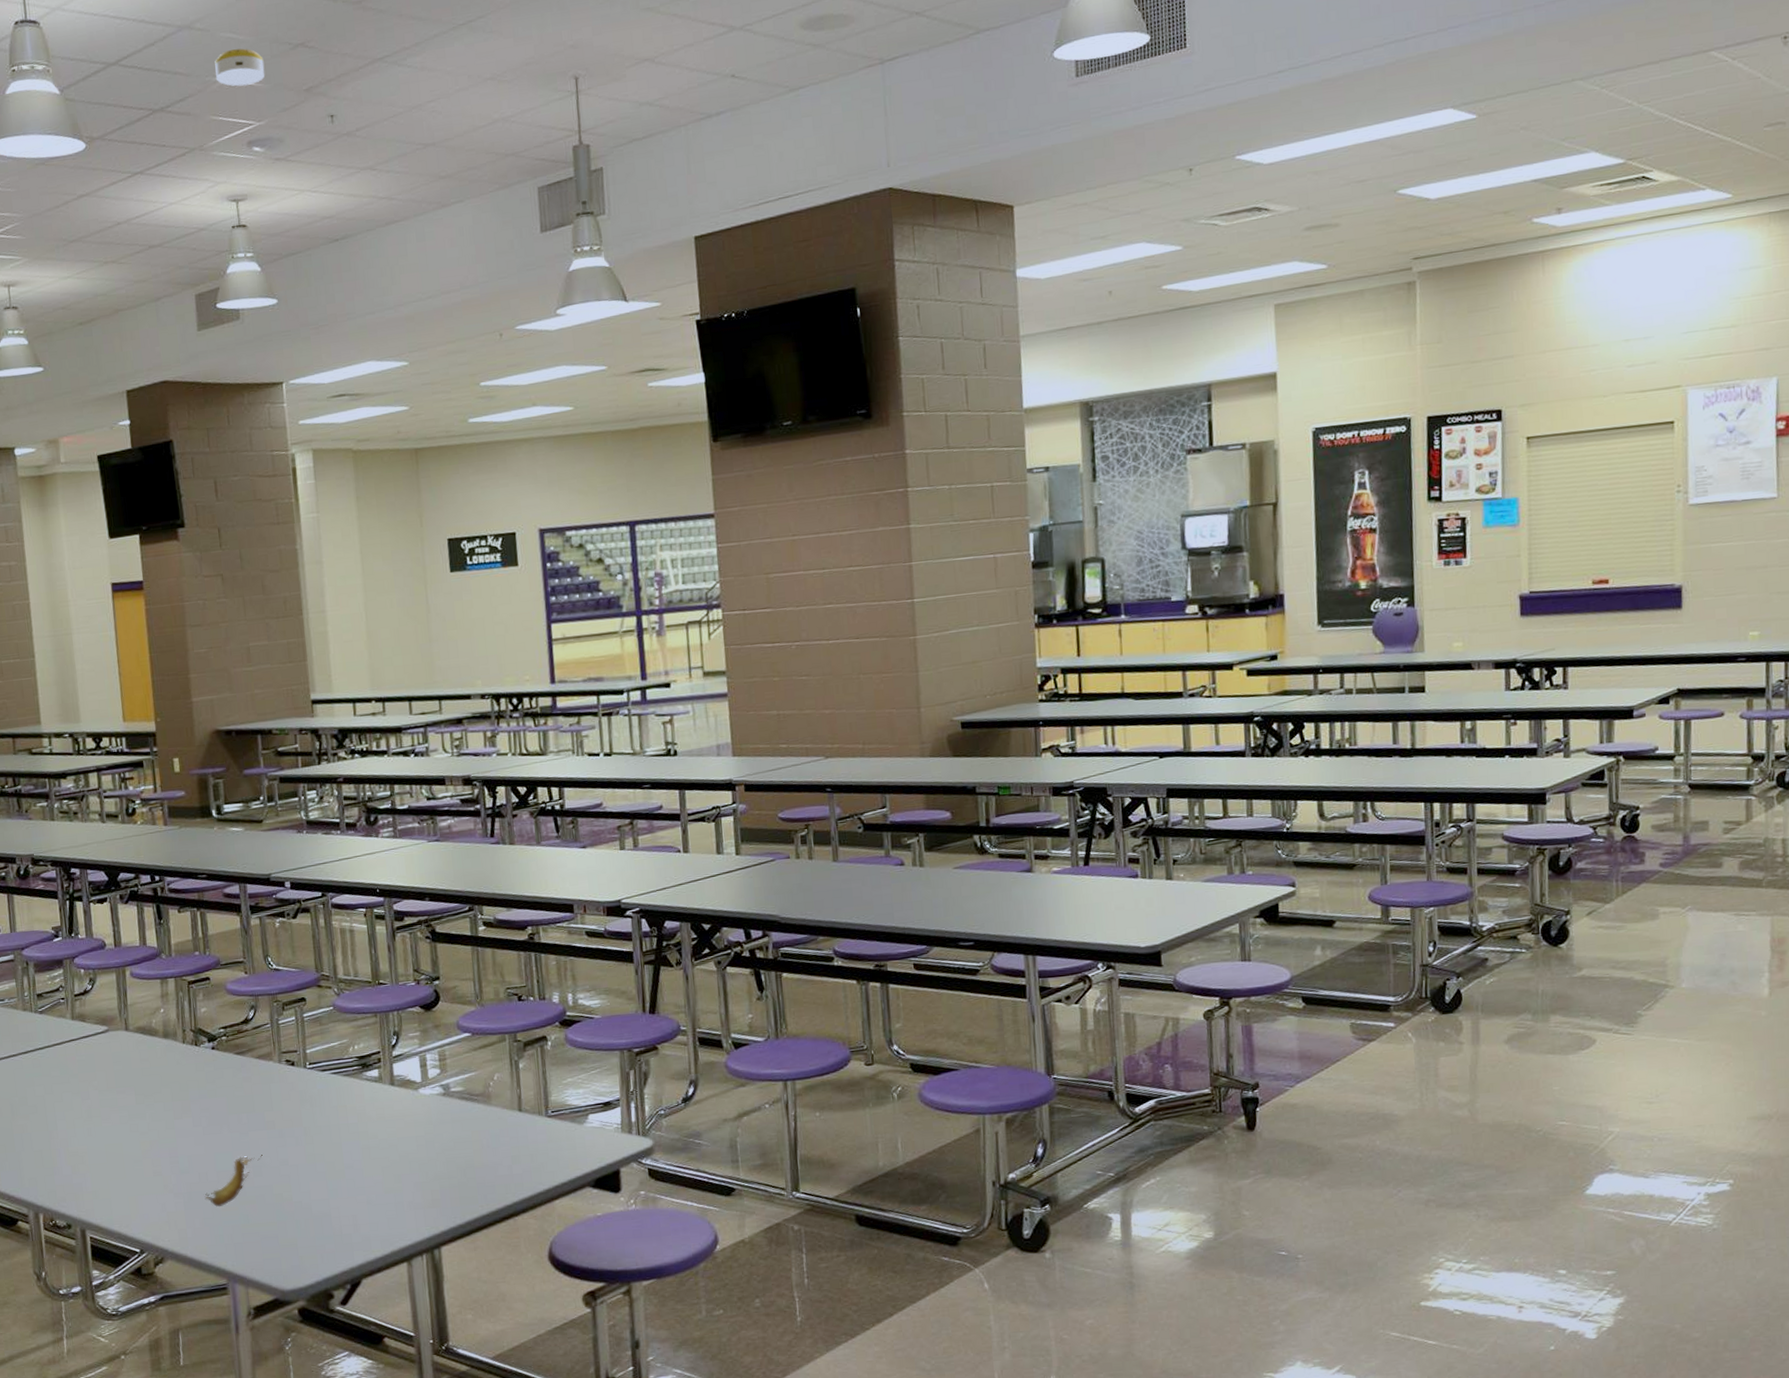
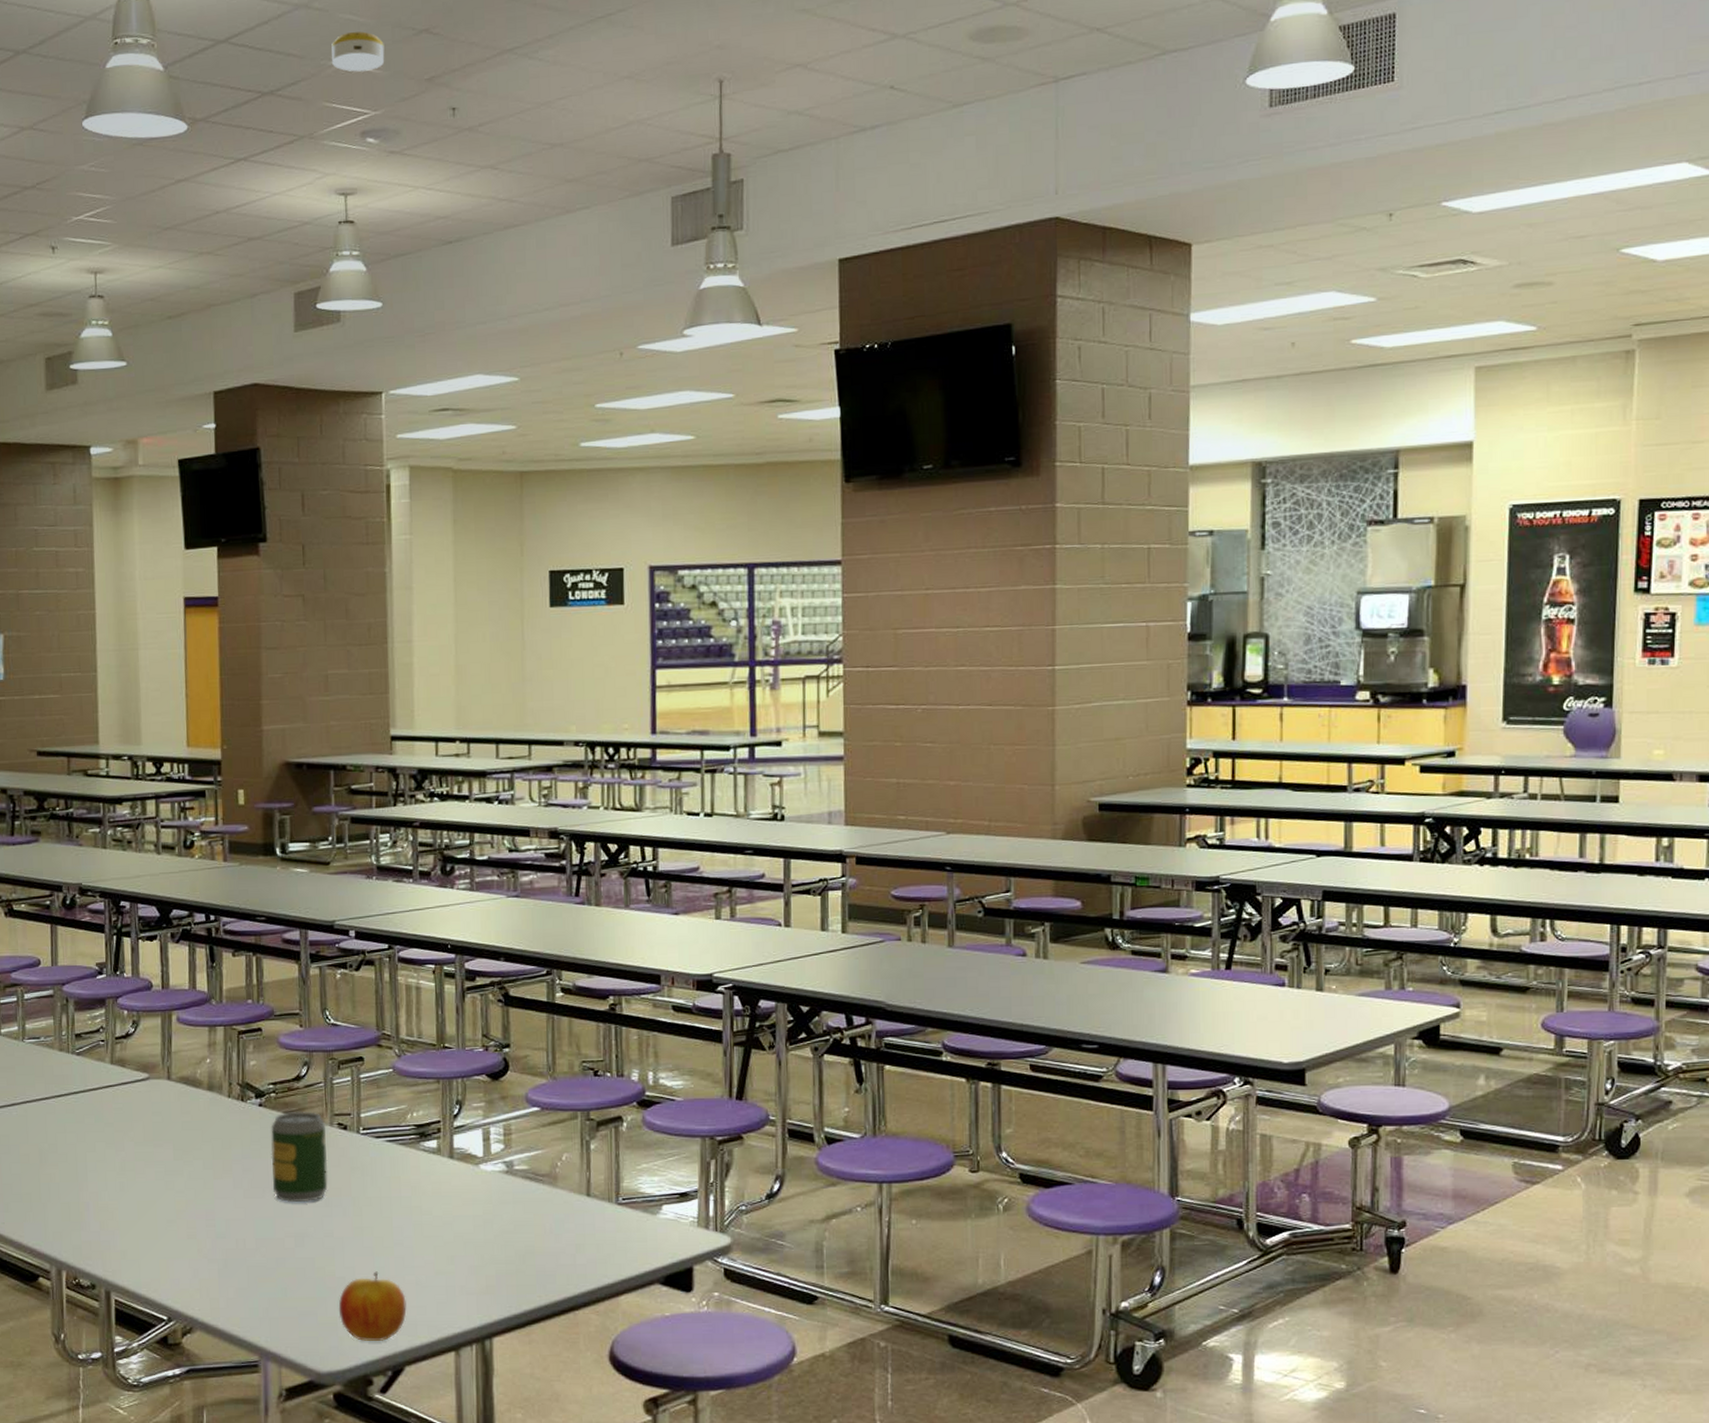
banana: present [204,1156,262,1208] -> none [241,1224,305,1278]
soda can: none [224,1051,280,1137] -> present [271,1111,328,1203]
apple: none [297,1194,360,1259] -> present [338,1271,407,1341]

